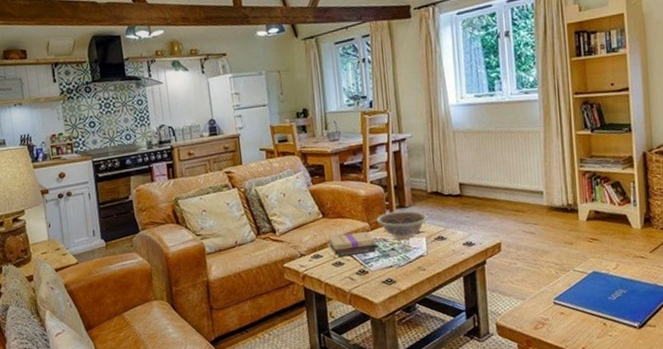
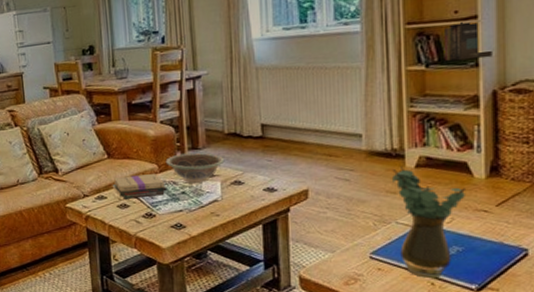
vase: none [569,219,626,320] -> present [392,166,465,279]
books: none [604,92,641,127] -> present [443,20,492,62]

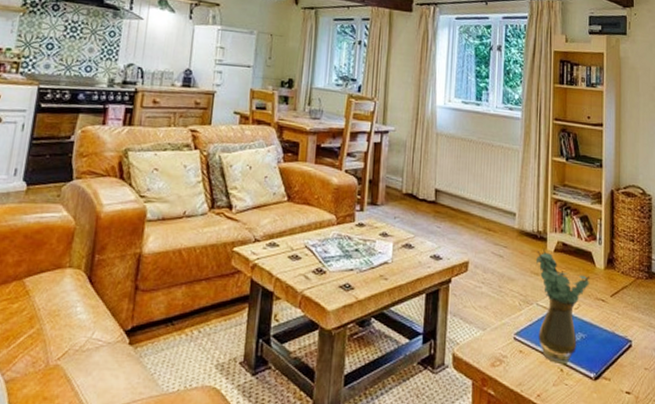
books: present [112,174,168,199] -> none [286,223,342,251]
decorative bowl: present [165,152,225,183] -> none [344,207,400,241]
books: present [443,20,492,62] -> none [579,127,612,162]

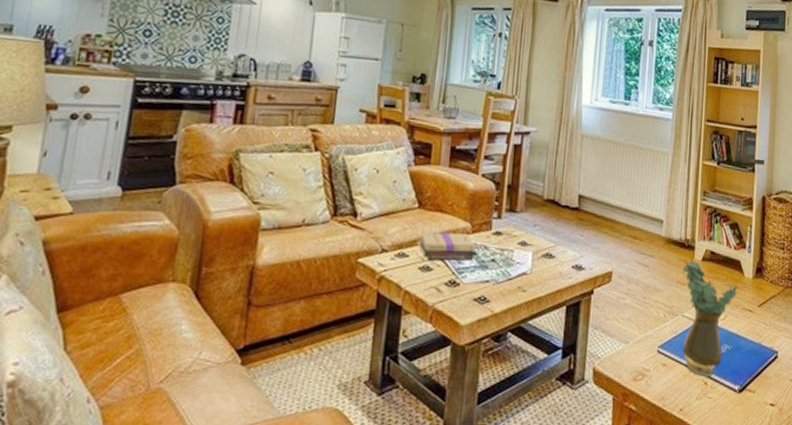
books: none [286,223,342,251] -> present [417,232,478,262]
books: none [579,127,612,162] -> present [731,129,765,166]

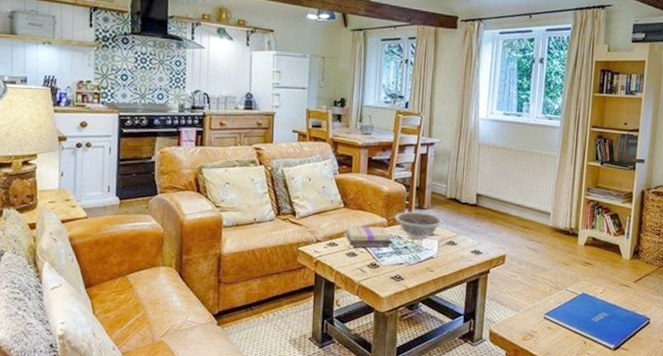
decorative bowl: none [480,214,540,251] -> present [394,211,444,240]
vase: present [683,258,737,378] -> none [566,243,615,339]

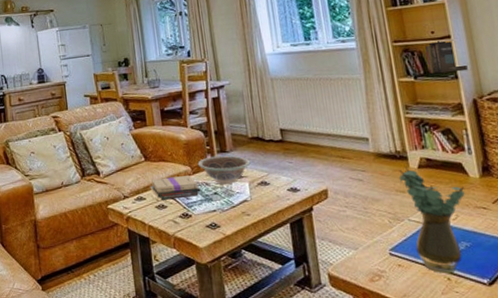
vase: none [566,243,615,339] -> present [399,167,465,274]

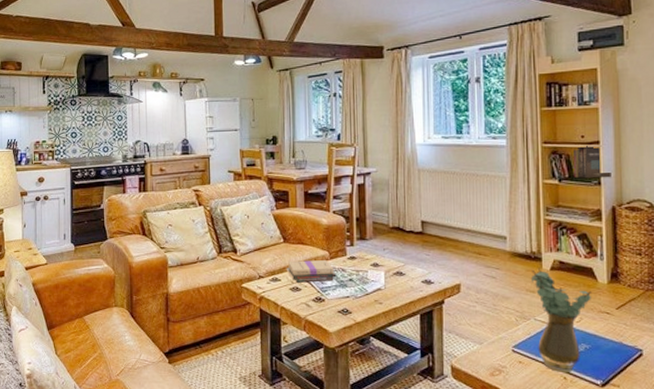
decorative bowl: present [197,155,251,184] -> none [336,243,389,271]

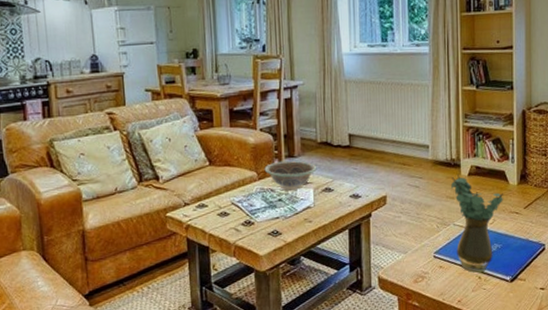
books: present [286,260,337,283] -> none [213,181,266,207]
decorative bowl: none [336,243,389,271] -> present [264,160,317,191]
books: present [573,145,611,179] -> none [489,50,523,84]

